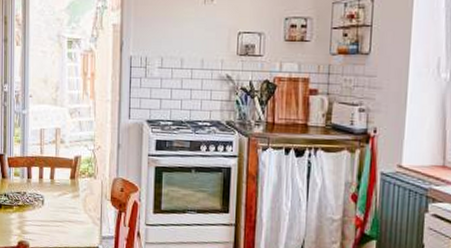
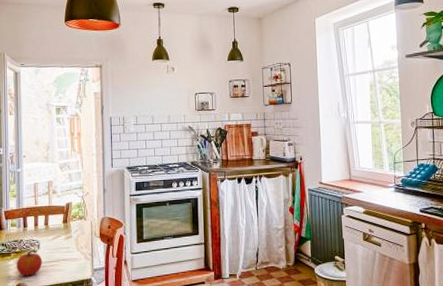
fruit: none [18,205,46,234] -> present [16,250,43,276]

